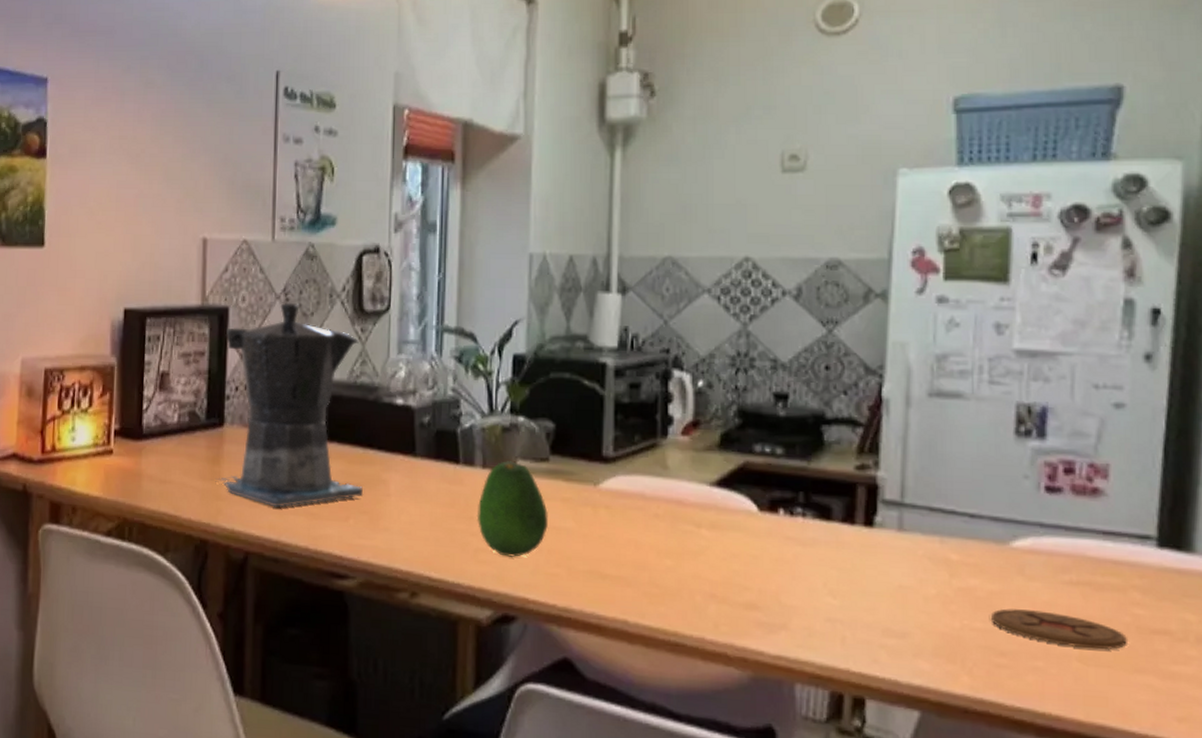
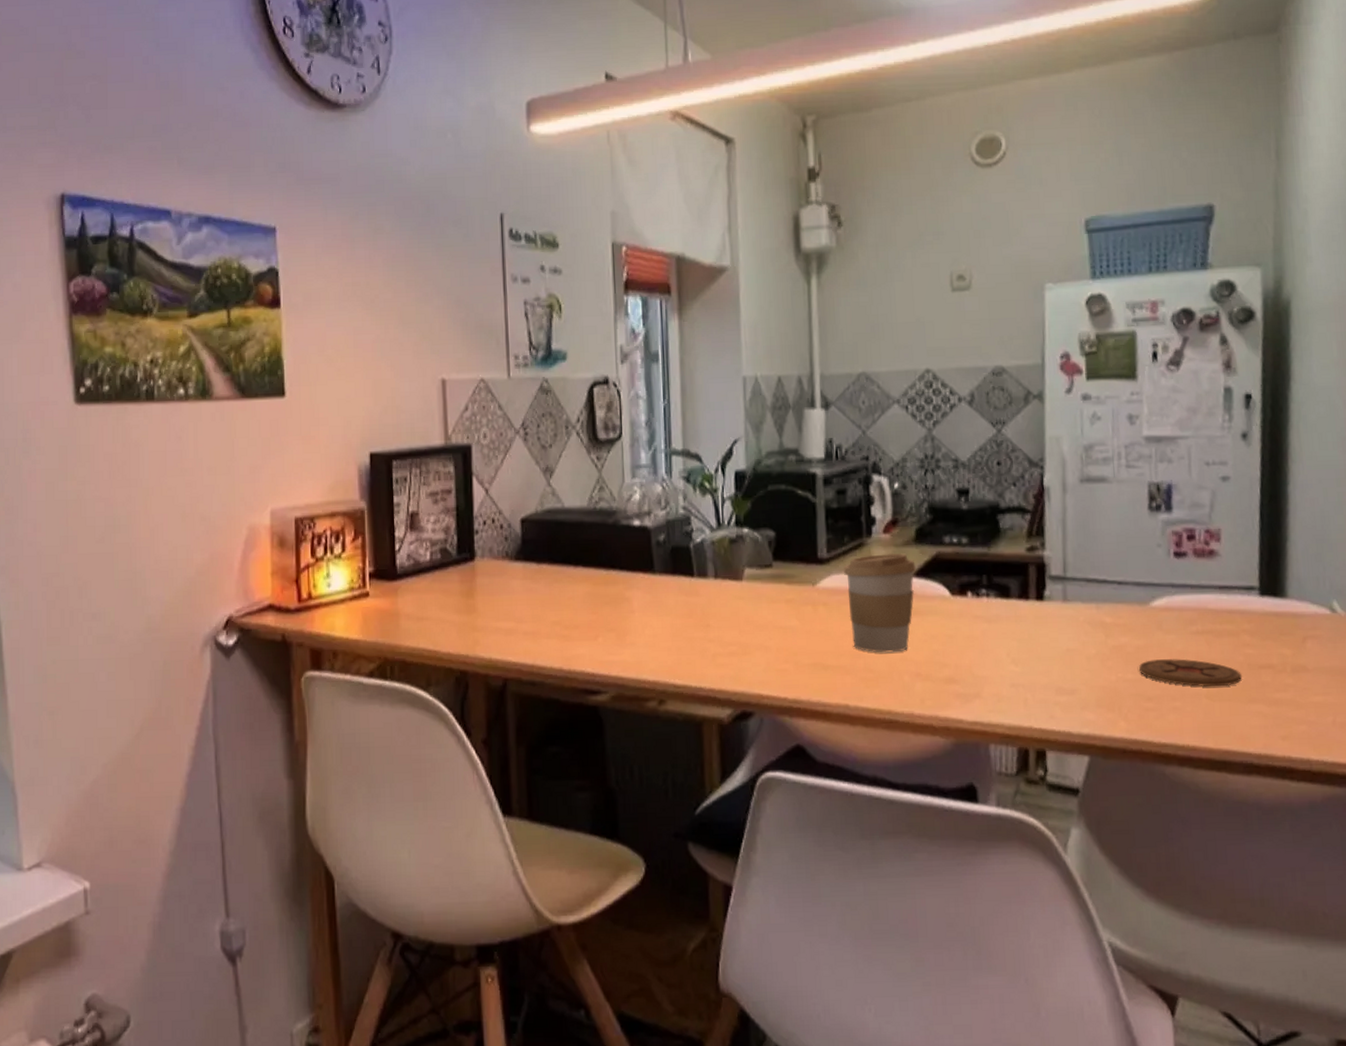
coffee maker: present [215,302,364,508] -> none [470,436,610,633]
fruit: present [476,461,548,557] -> none [712,570,775,658]
coffee cup: none [632,457,719,569] -> present [844,553,917,653]

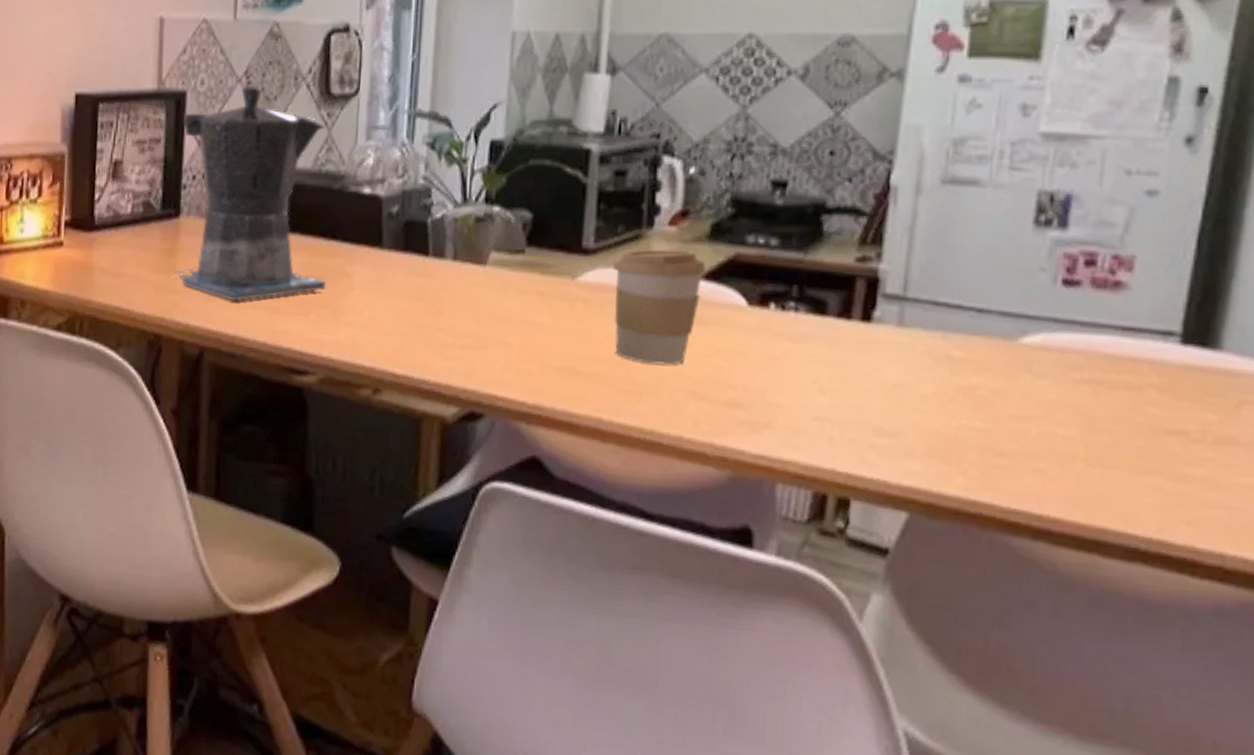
coffee maker: none [470,436,610,633] -> present [170,85,326,301]
coaster: present [1138,659,1243,687] -> none [991,407,1140,451]

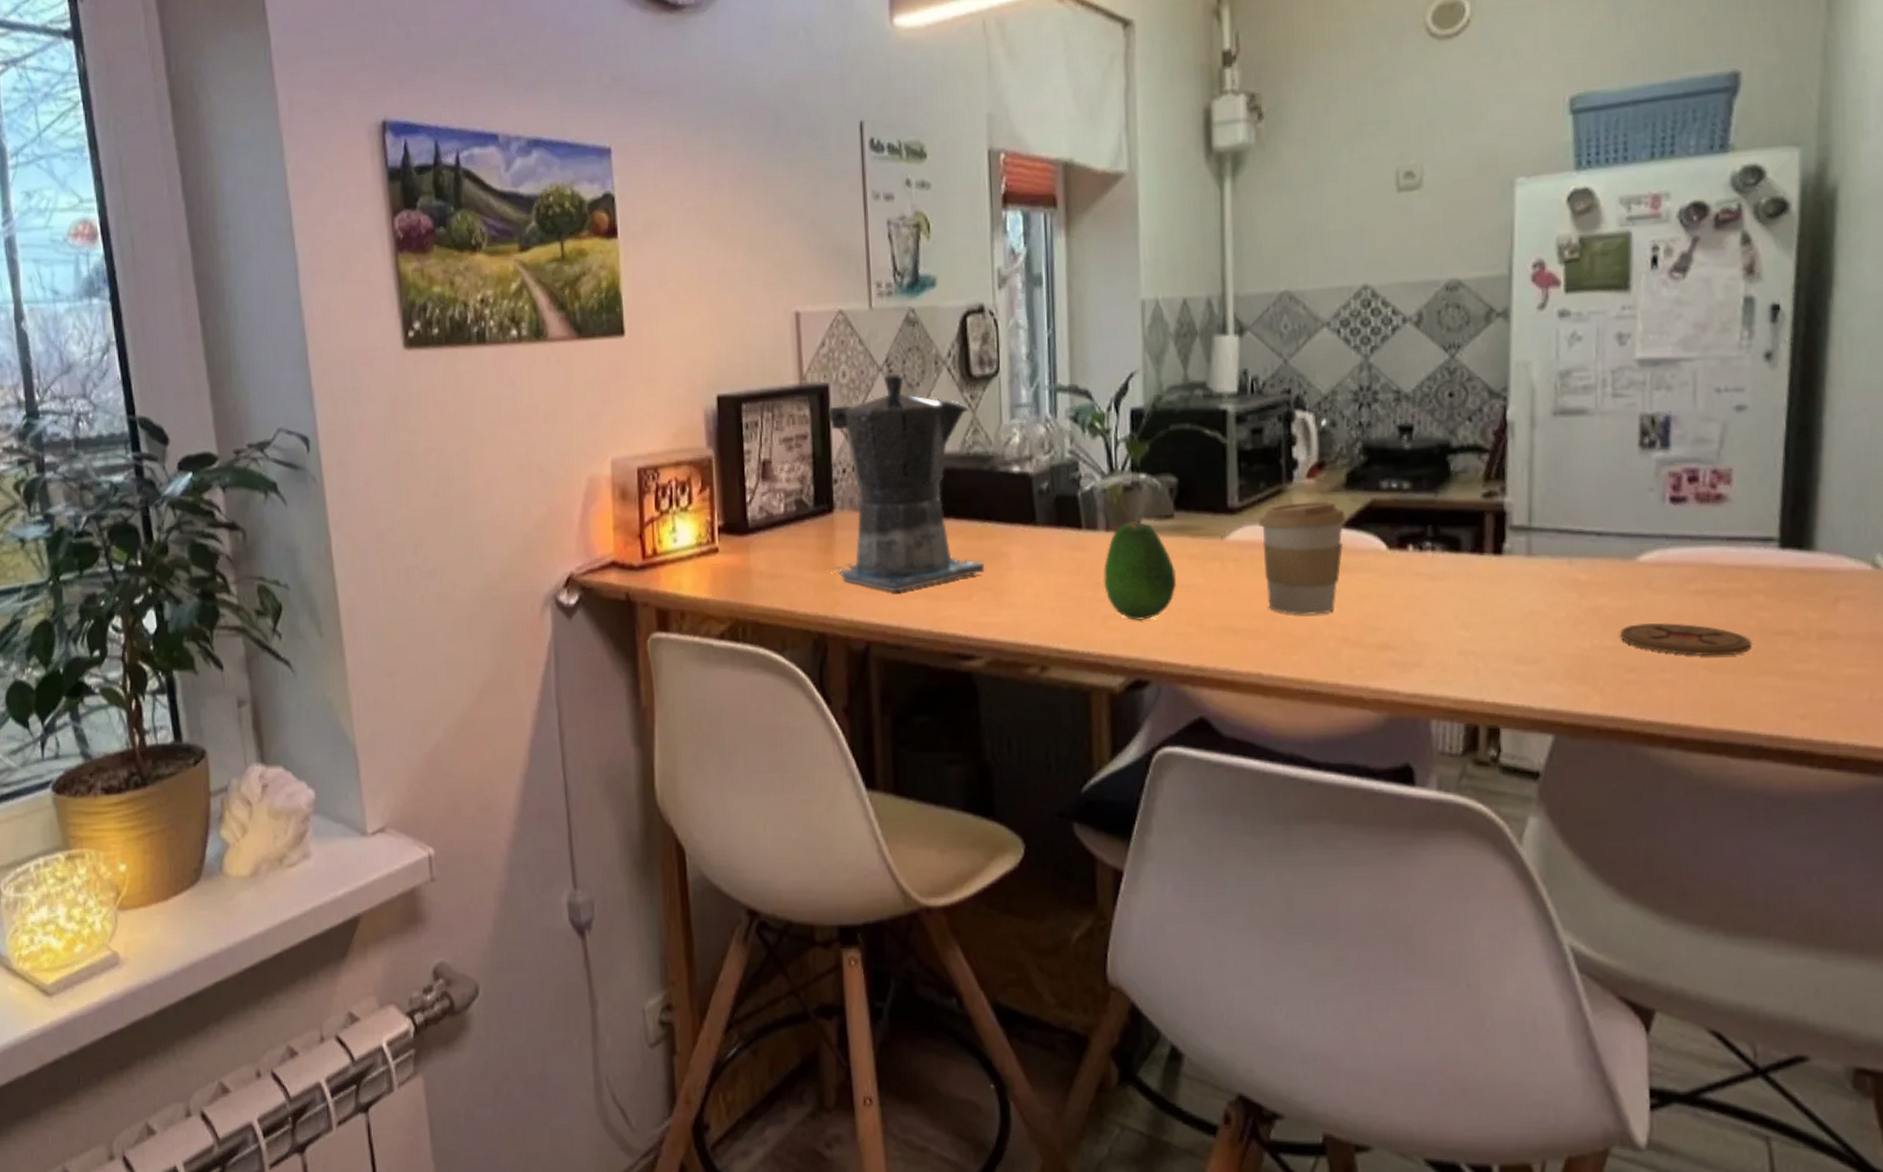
fruit: none [445,253,521,353] -> present [1103,521,1176,620]
coaster: none [991,407,1140,451] -> present [1619,623,1753,656]

